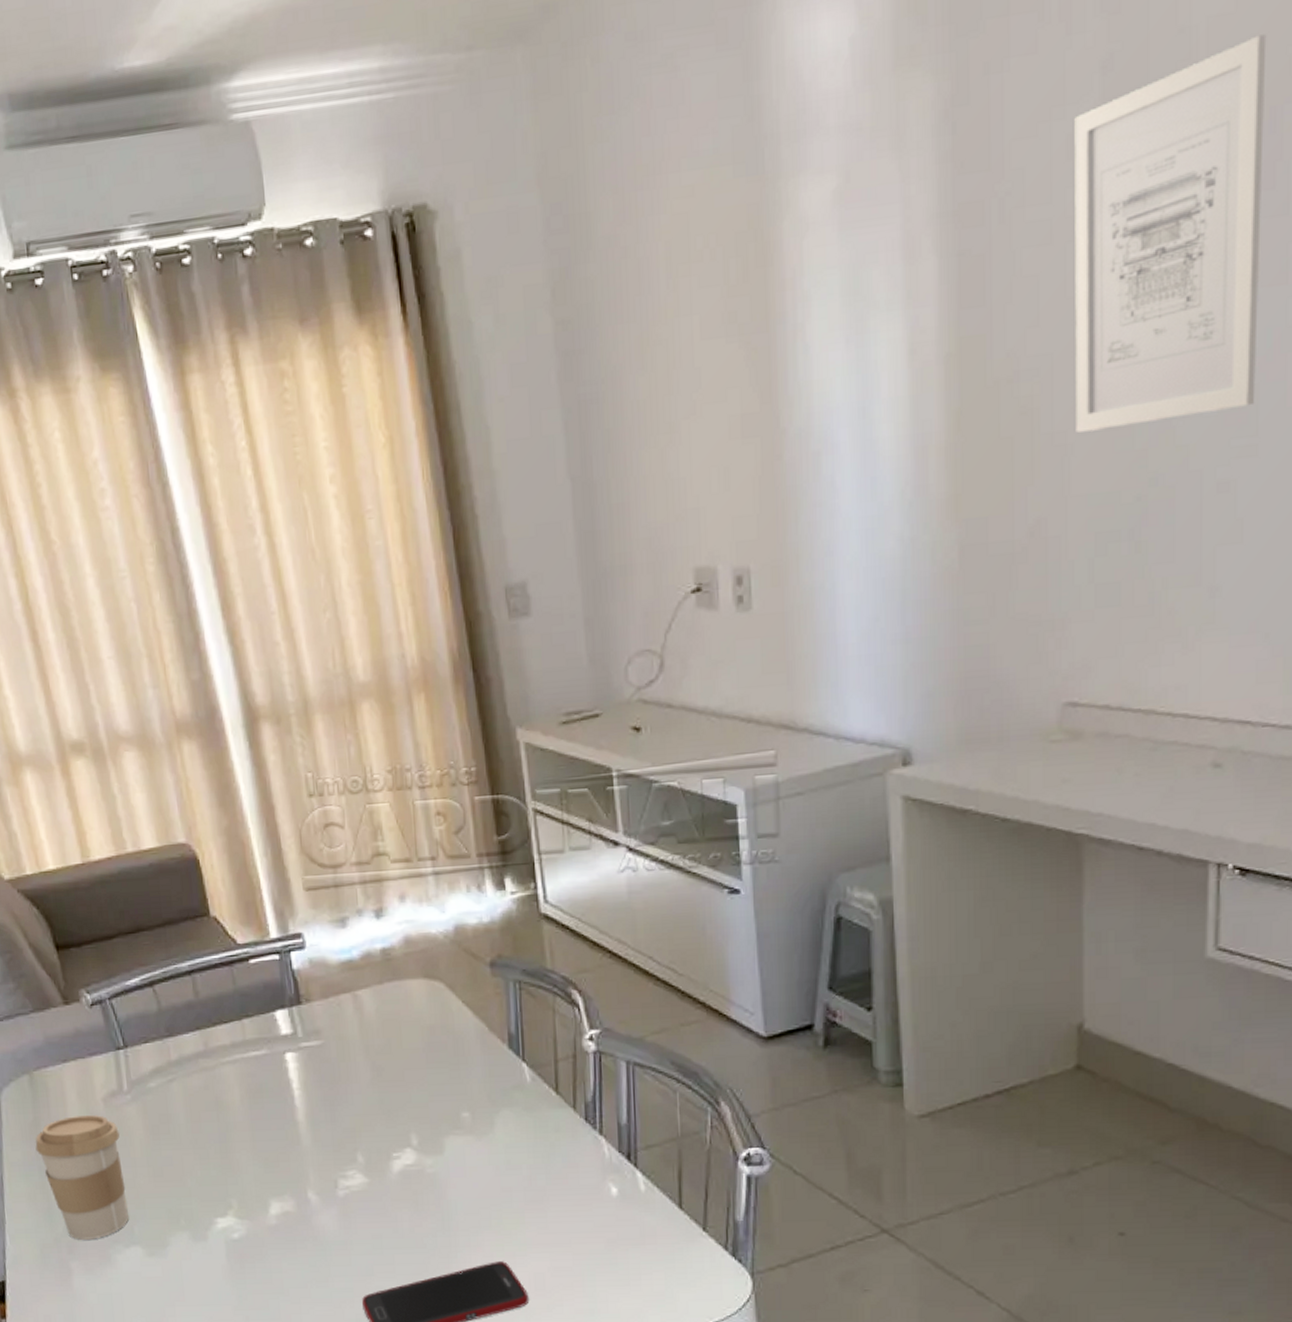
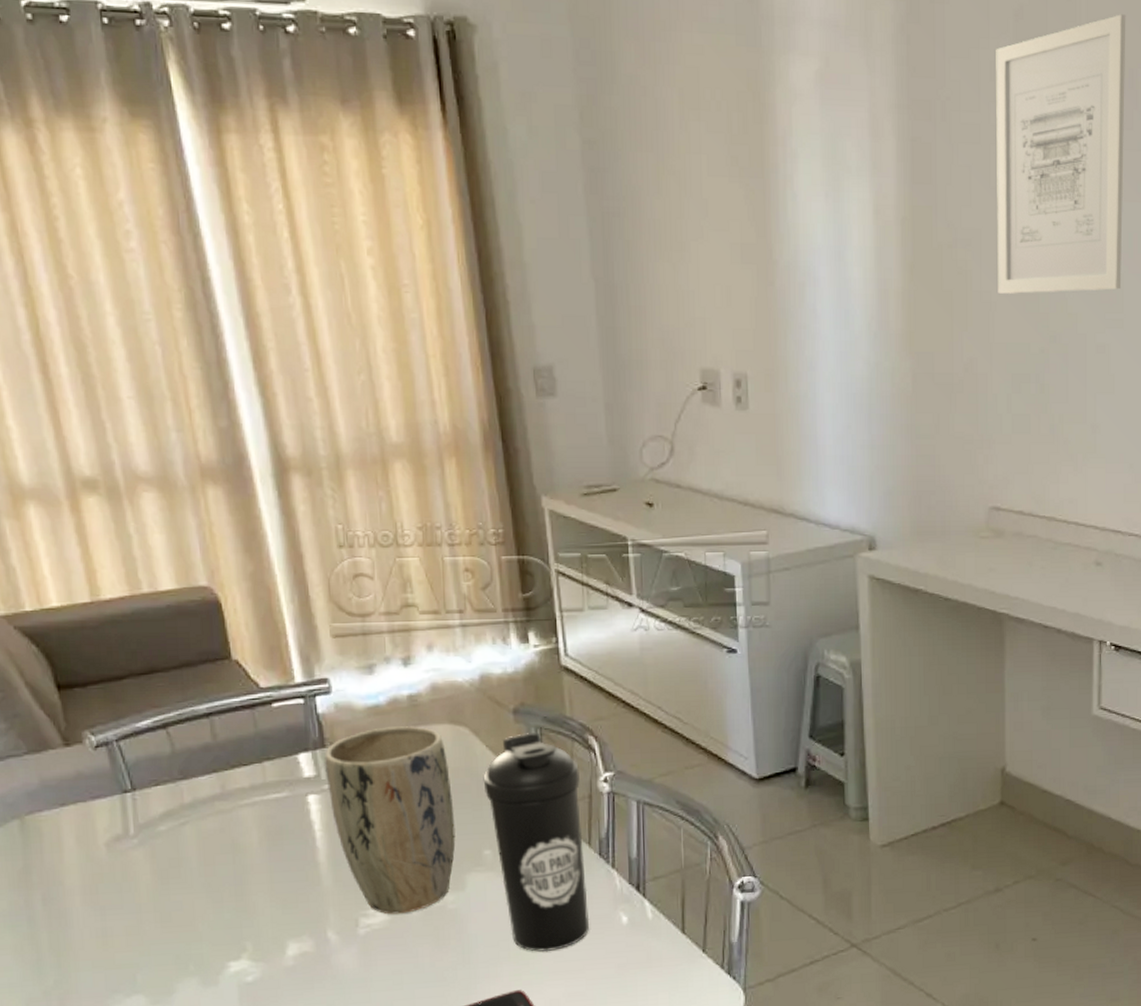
coffee cup: present [35,1115,129,1240] -> none [24,860,131,992]
plant pot: none [300,981,433,1177] -> present [324,726,456,915]
water bottle: none [459,986,576,1223] -> present [483,732,590,952]

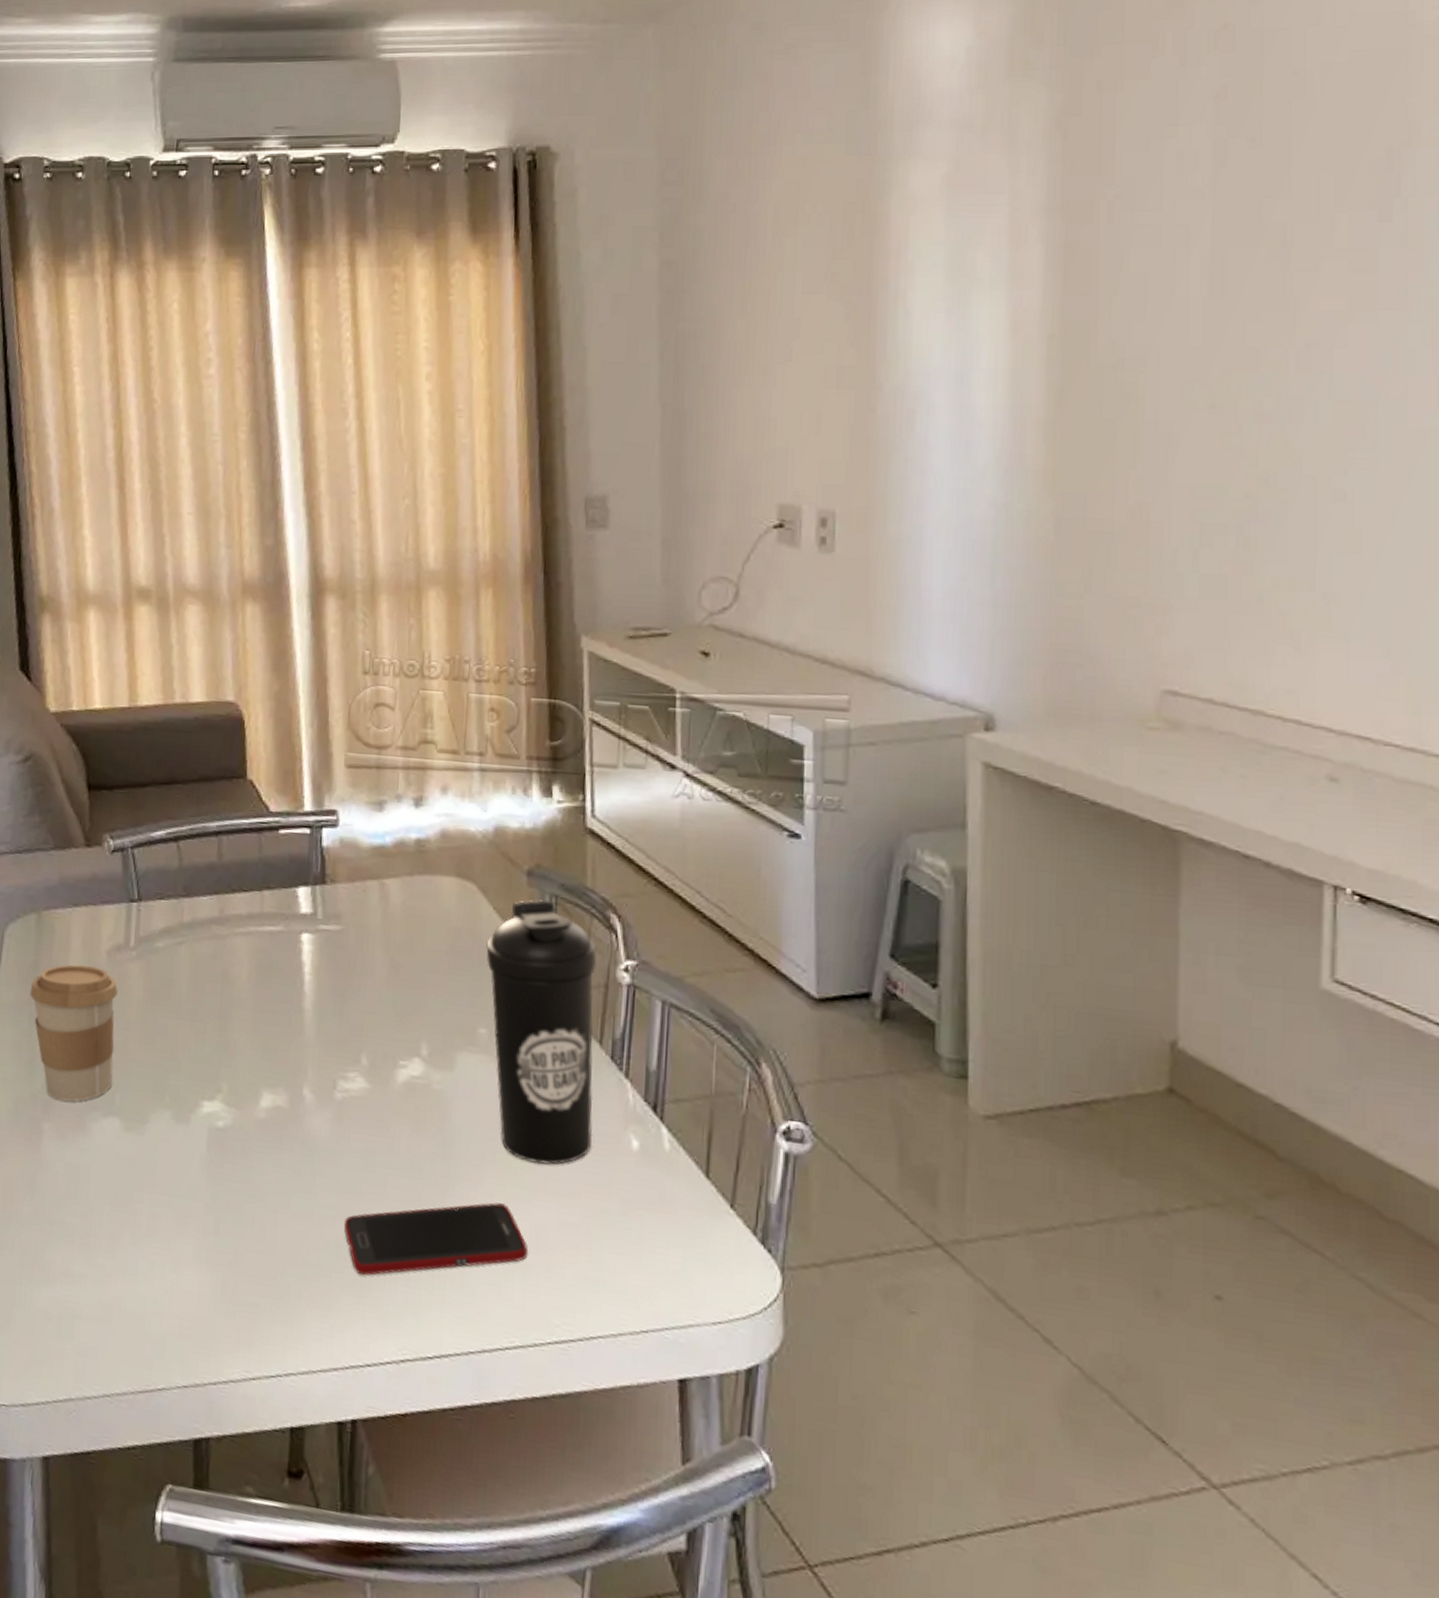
coffee cup: none [24,860,131,992] -> present [30,964,118,1102]
plant pot: present [324,726,456,915] -> none [322,871,451,1085]
wall art: present [996,14,1126,294] -> none [1181,84,1383,425]

